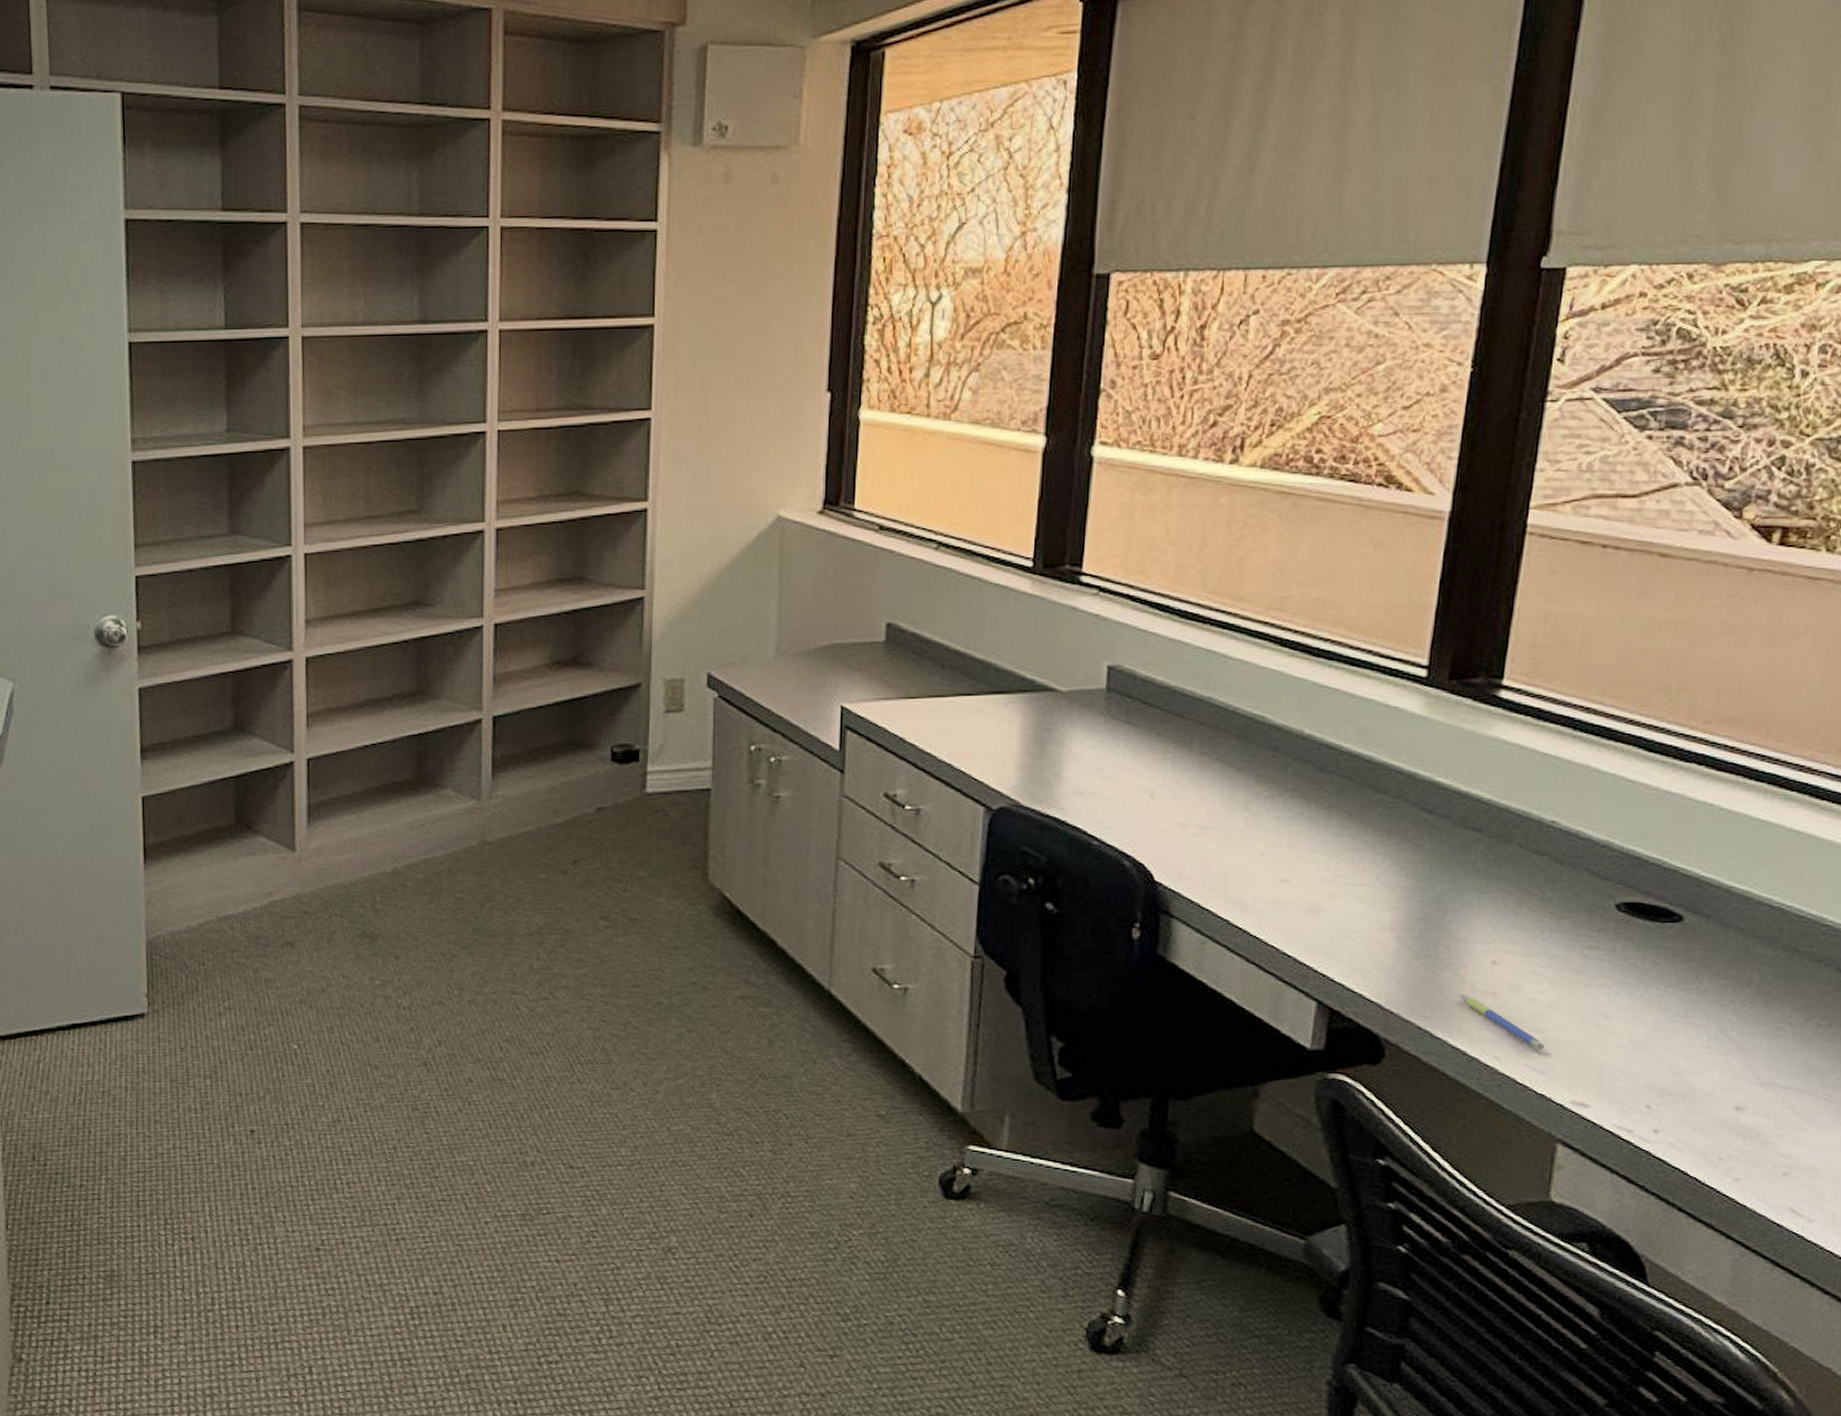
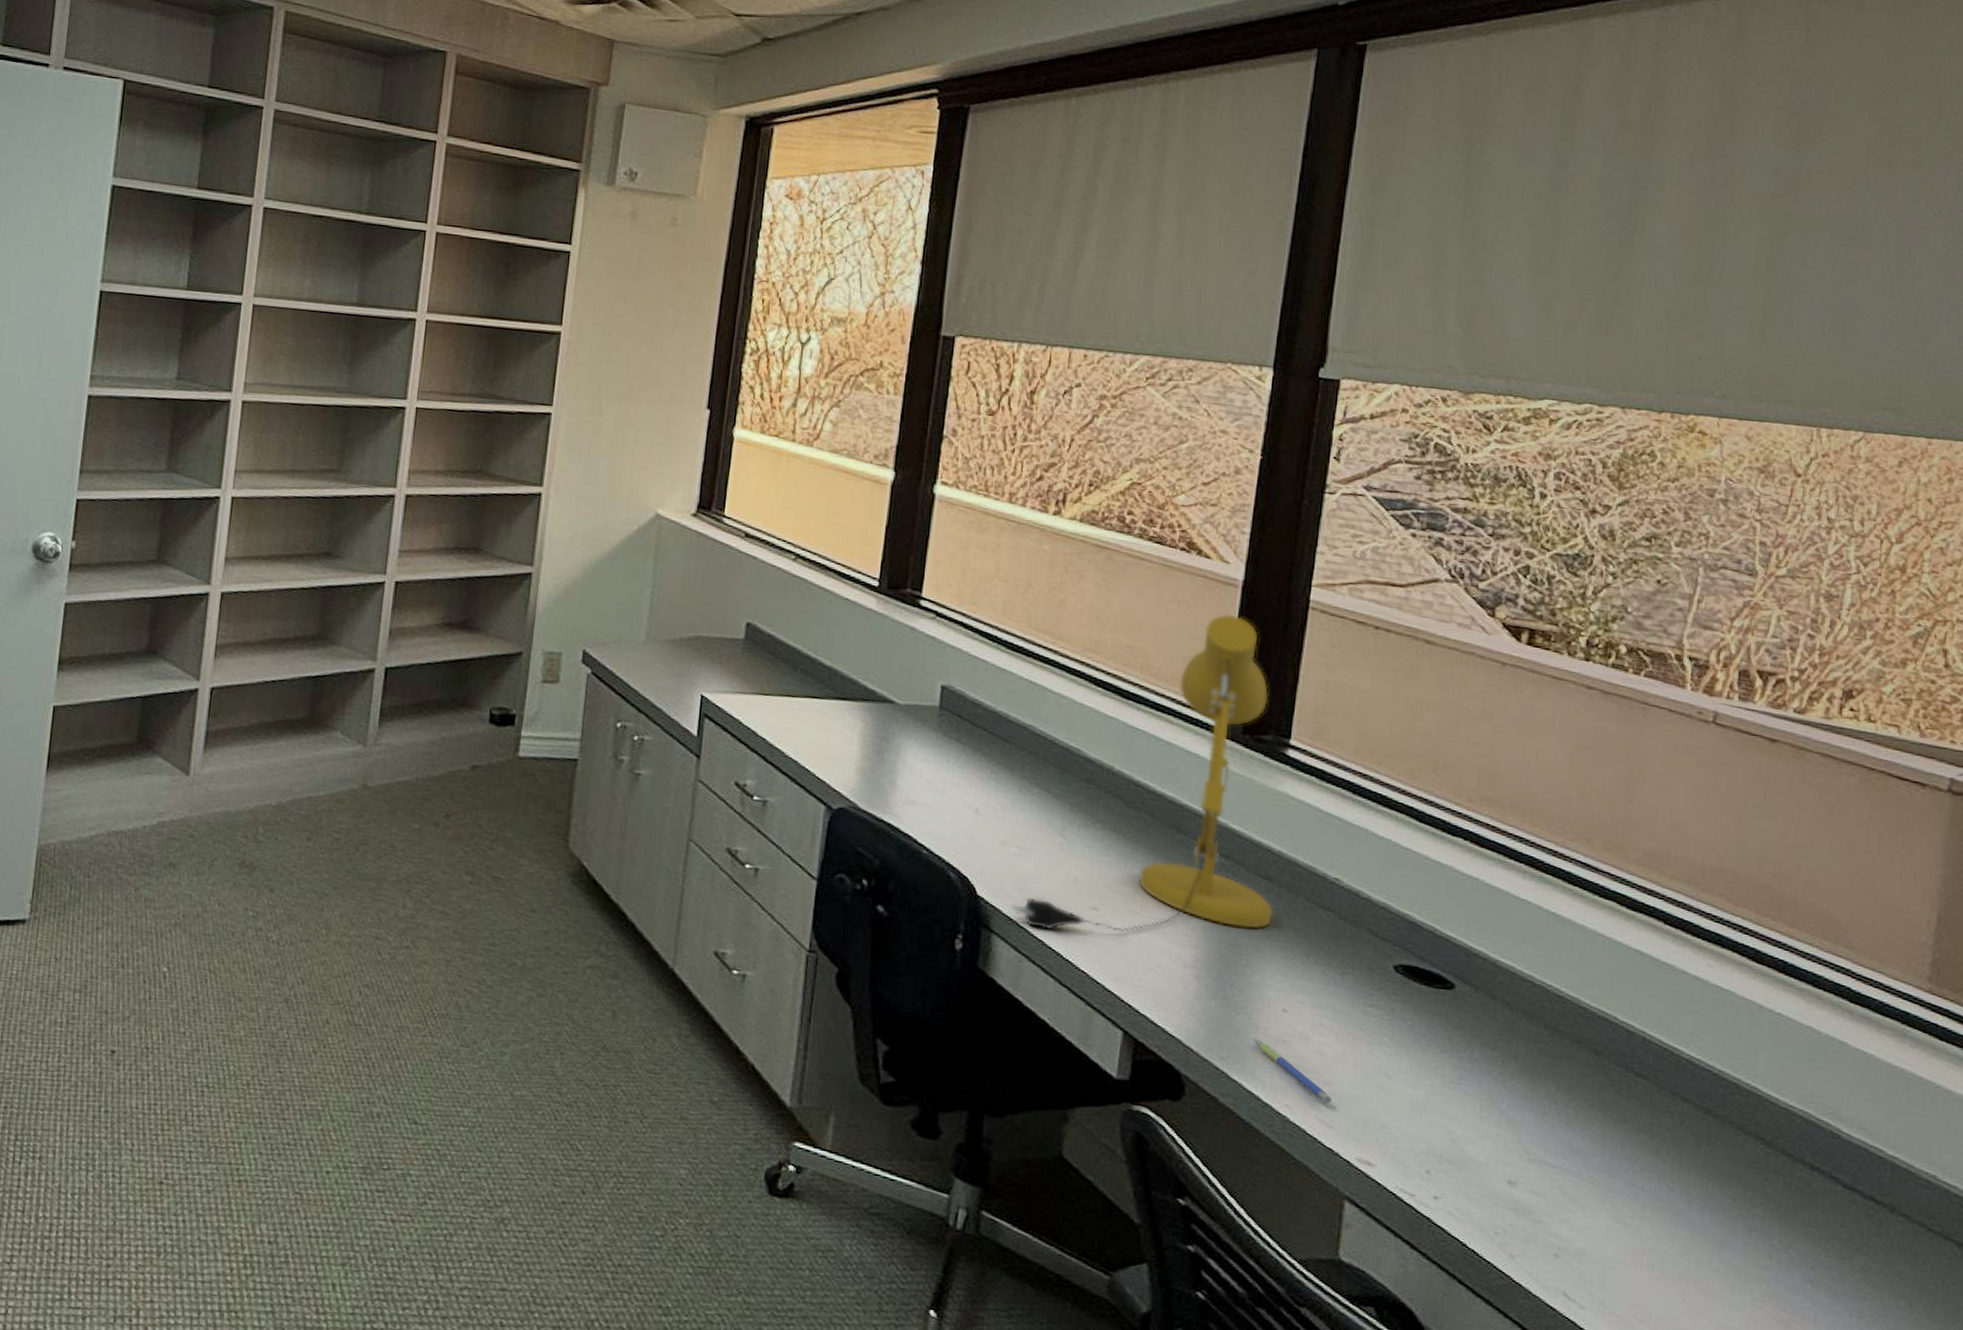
desk lamp: none [1192,550,1482,908] -> present [1011,613,1273,932]

